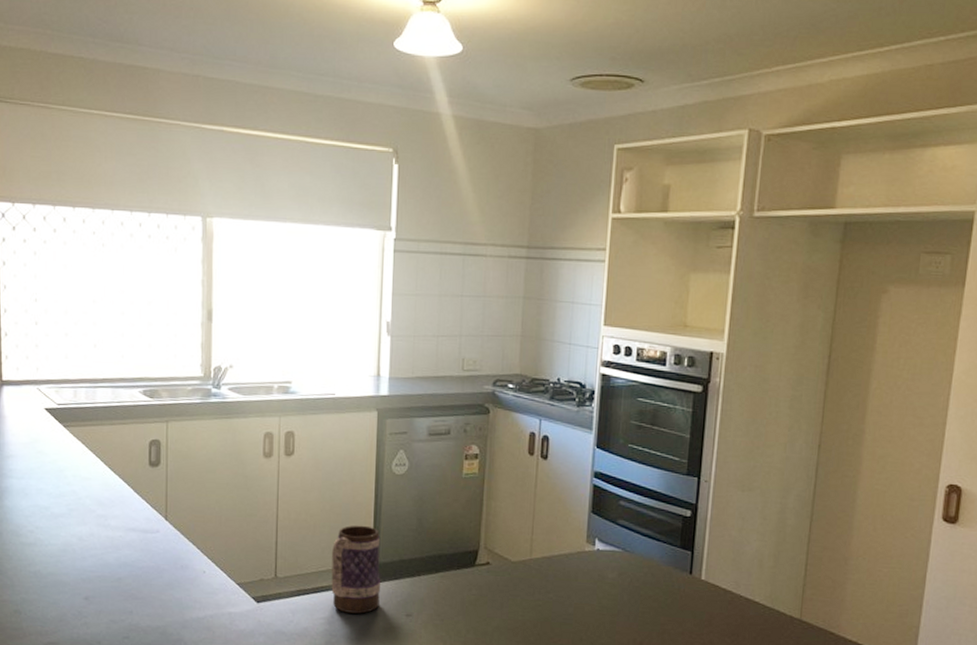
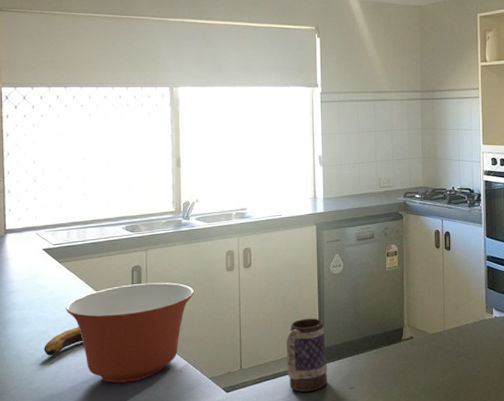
banana: none [45,506,91,536] -> present [44,327,83,356]
mixing bowl: none [71,461,223,578] -> present [66,282,194,383]

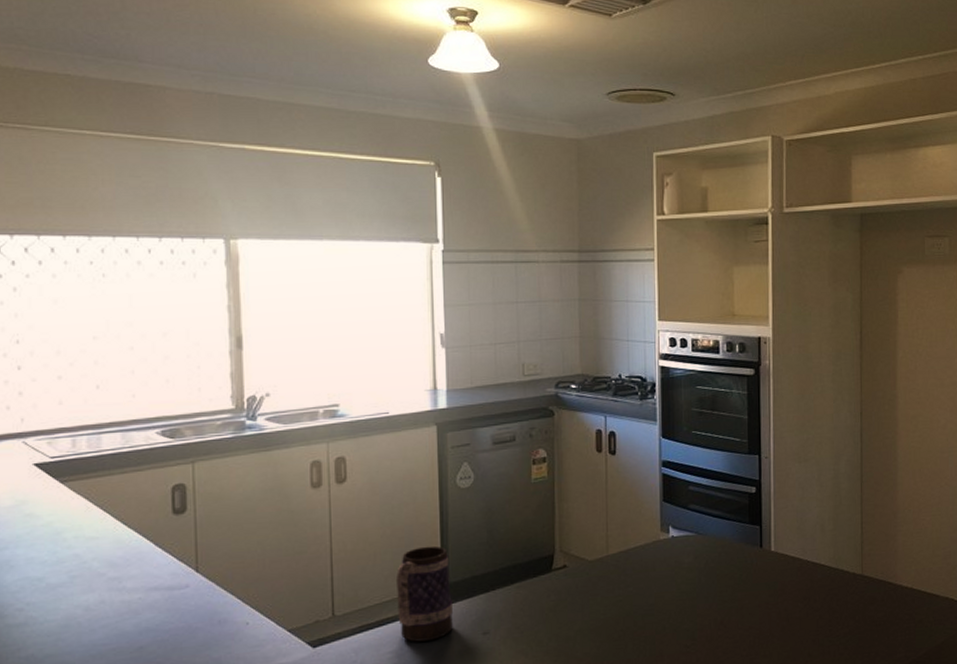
banana: present [44,327,83,356] -> none [39,570,101,611]
mixing bowl: present [66,282,194,383] -> none [72,505,264,644]

